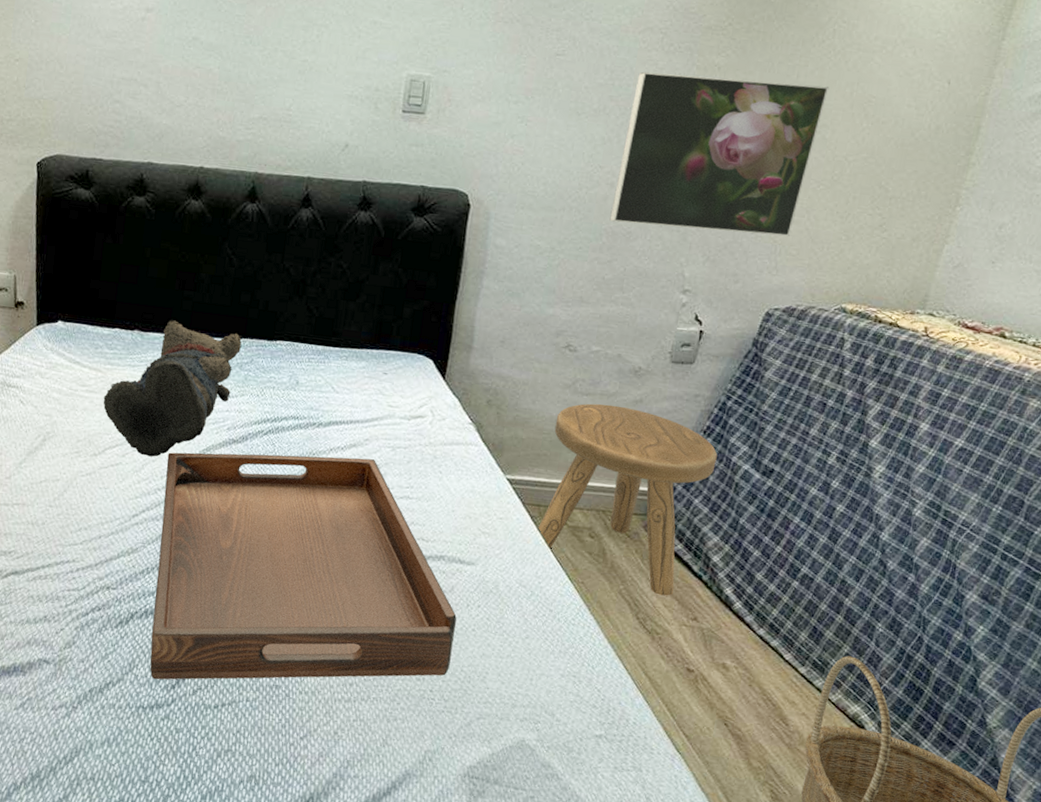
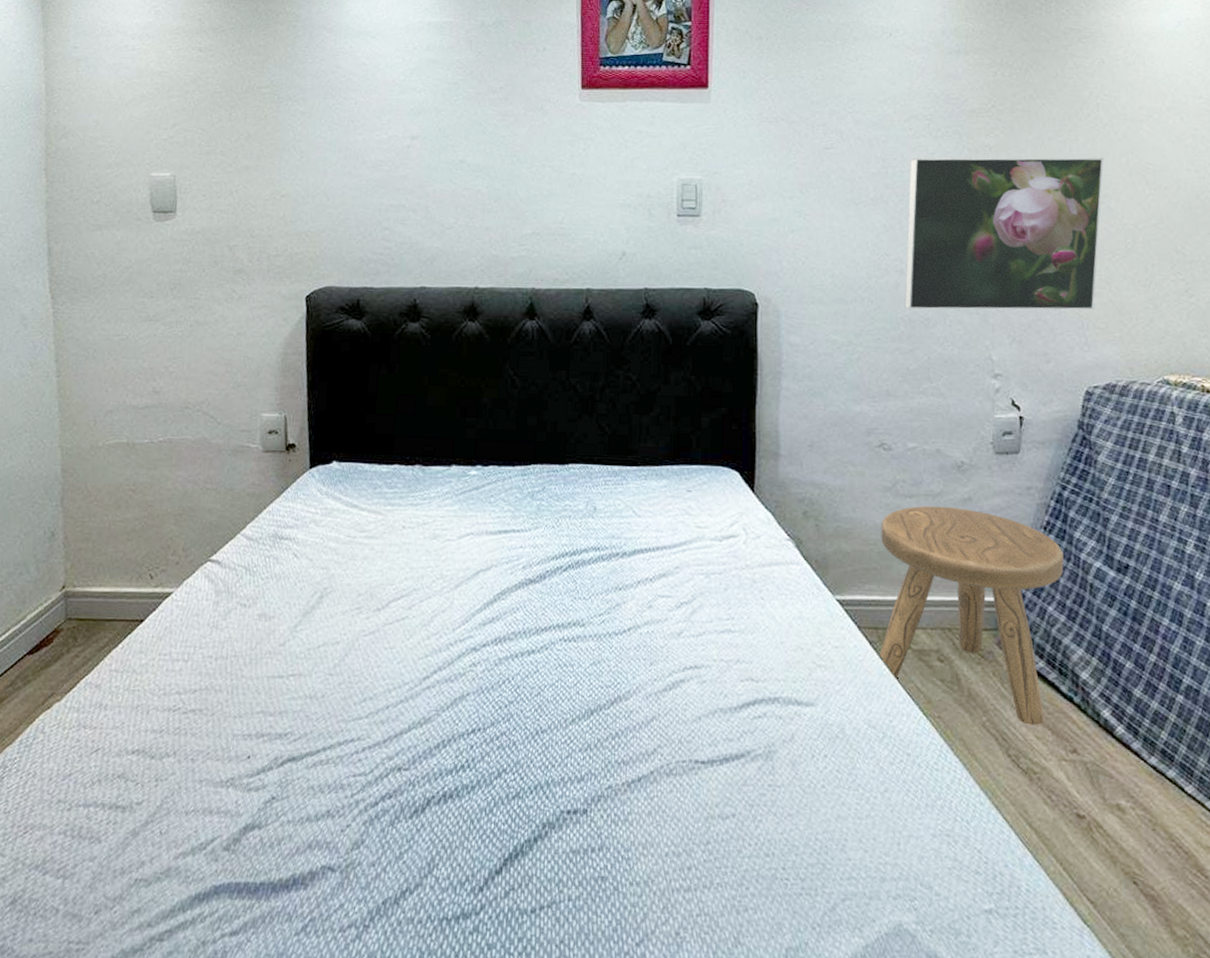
teddy bear: present [103,319,242,457] -> none [384,449,532,607]
serving tray: present [150,452,457,680] -> none [452,589,803,882]

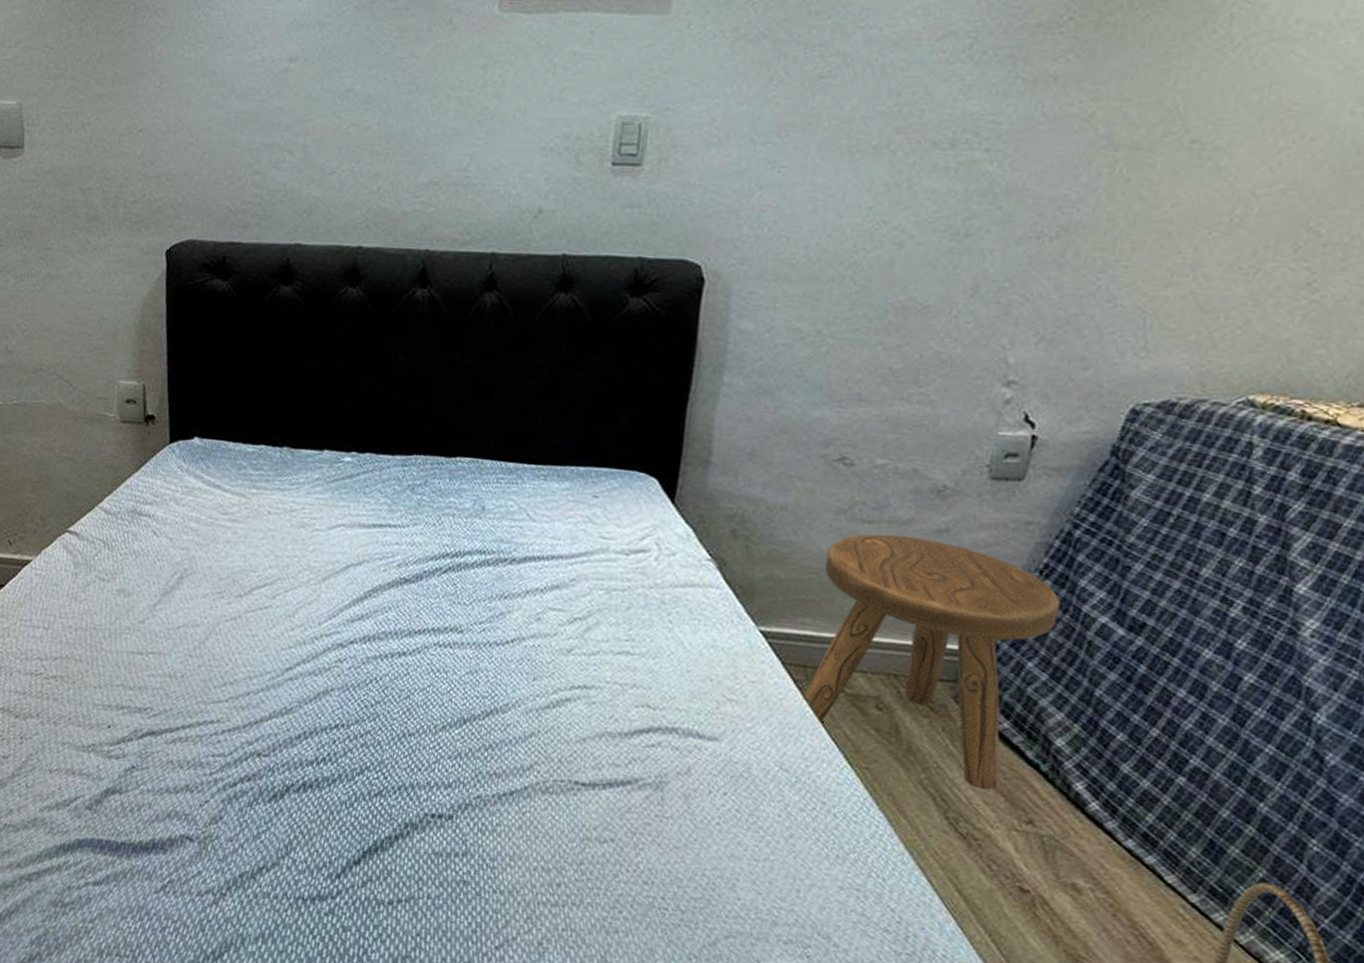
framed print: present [904,157,1104,311] -> none [898,91,1225,305]

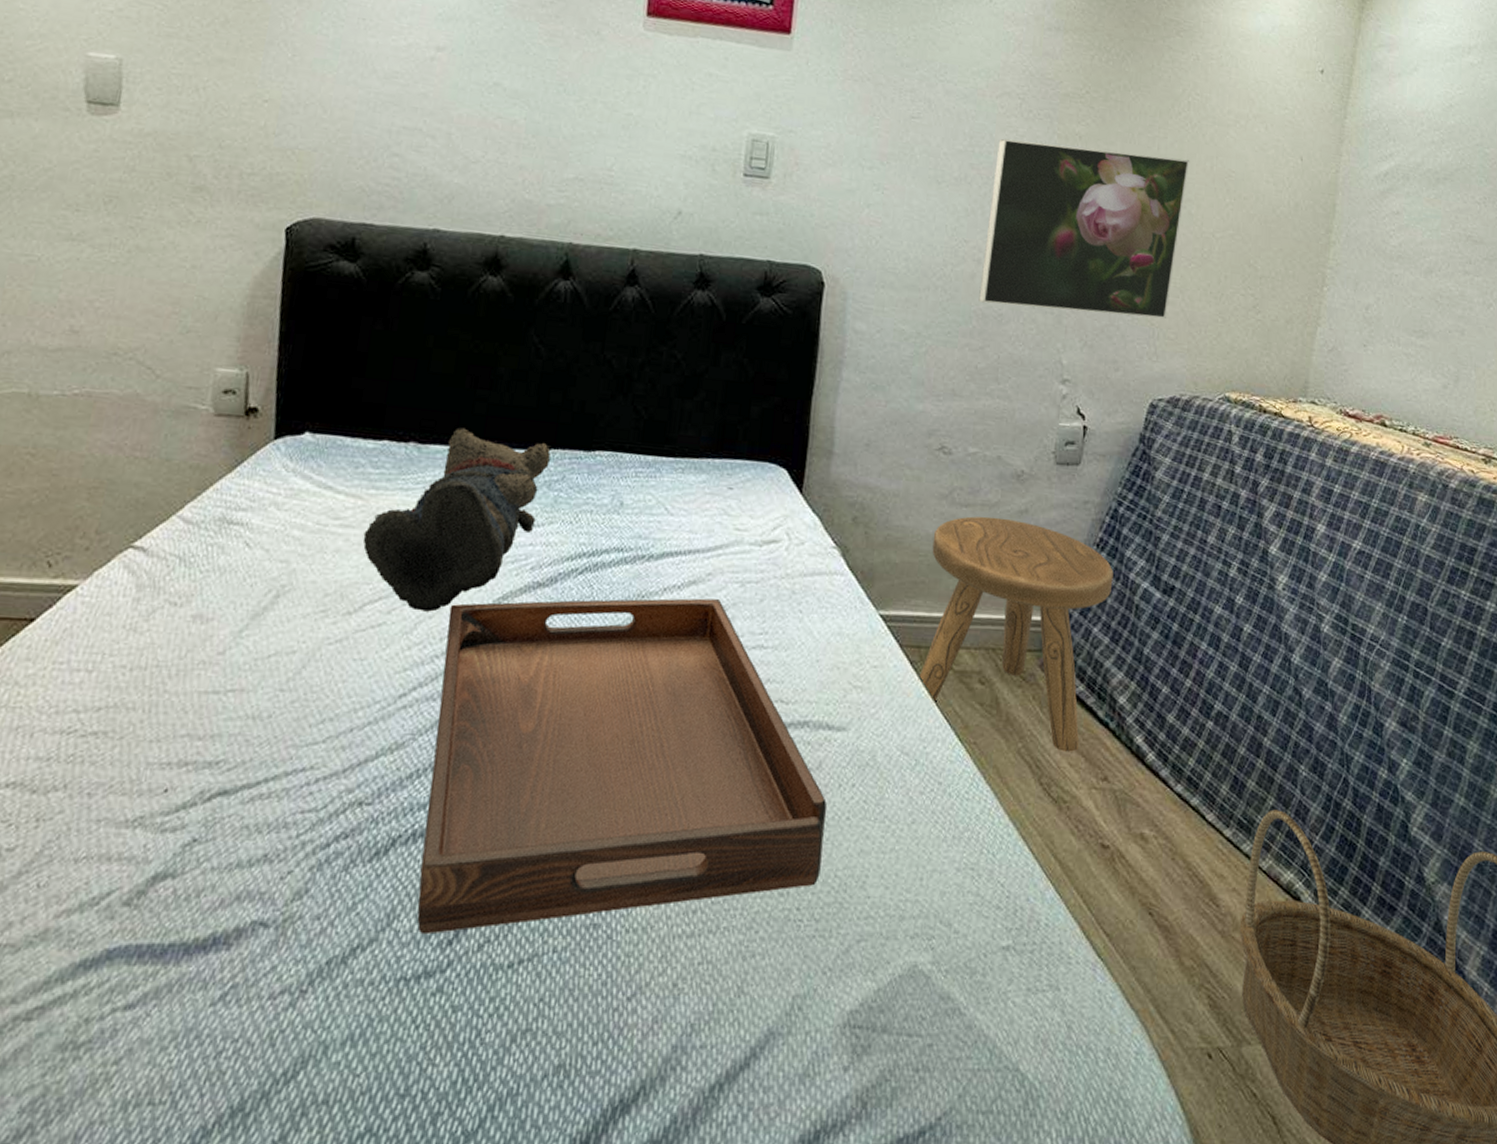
teddy bear: none [248,432,414,599] -> present [362,426,551,612]
serving tray: none [310,593,696,880] -> present [417,598,827,935]
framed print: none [898,91,1225,305] -> present [978,138,1190,319]

